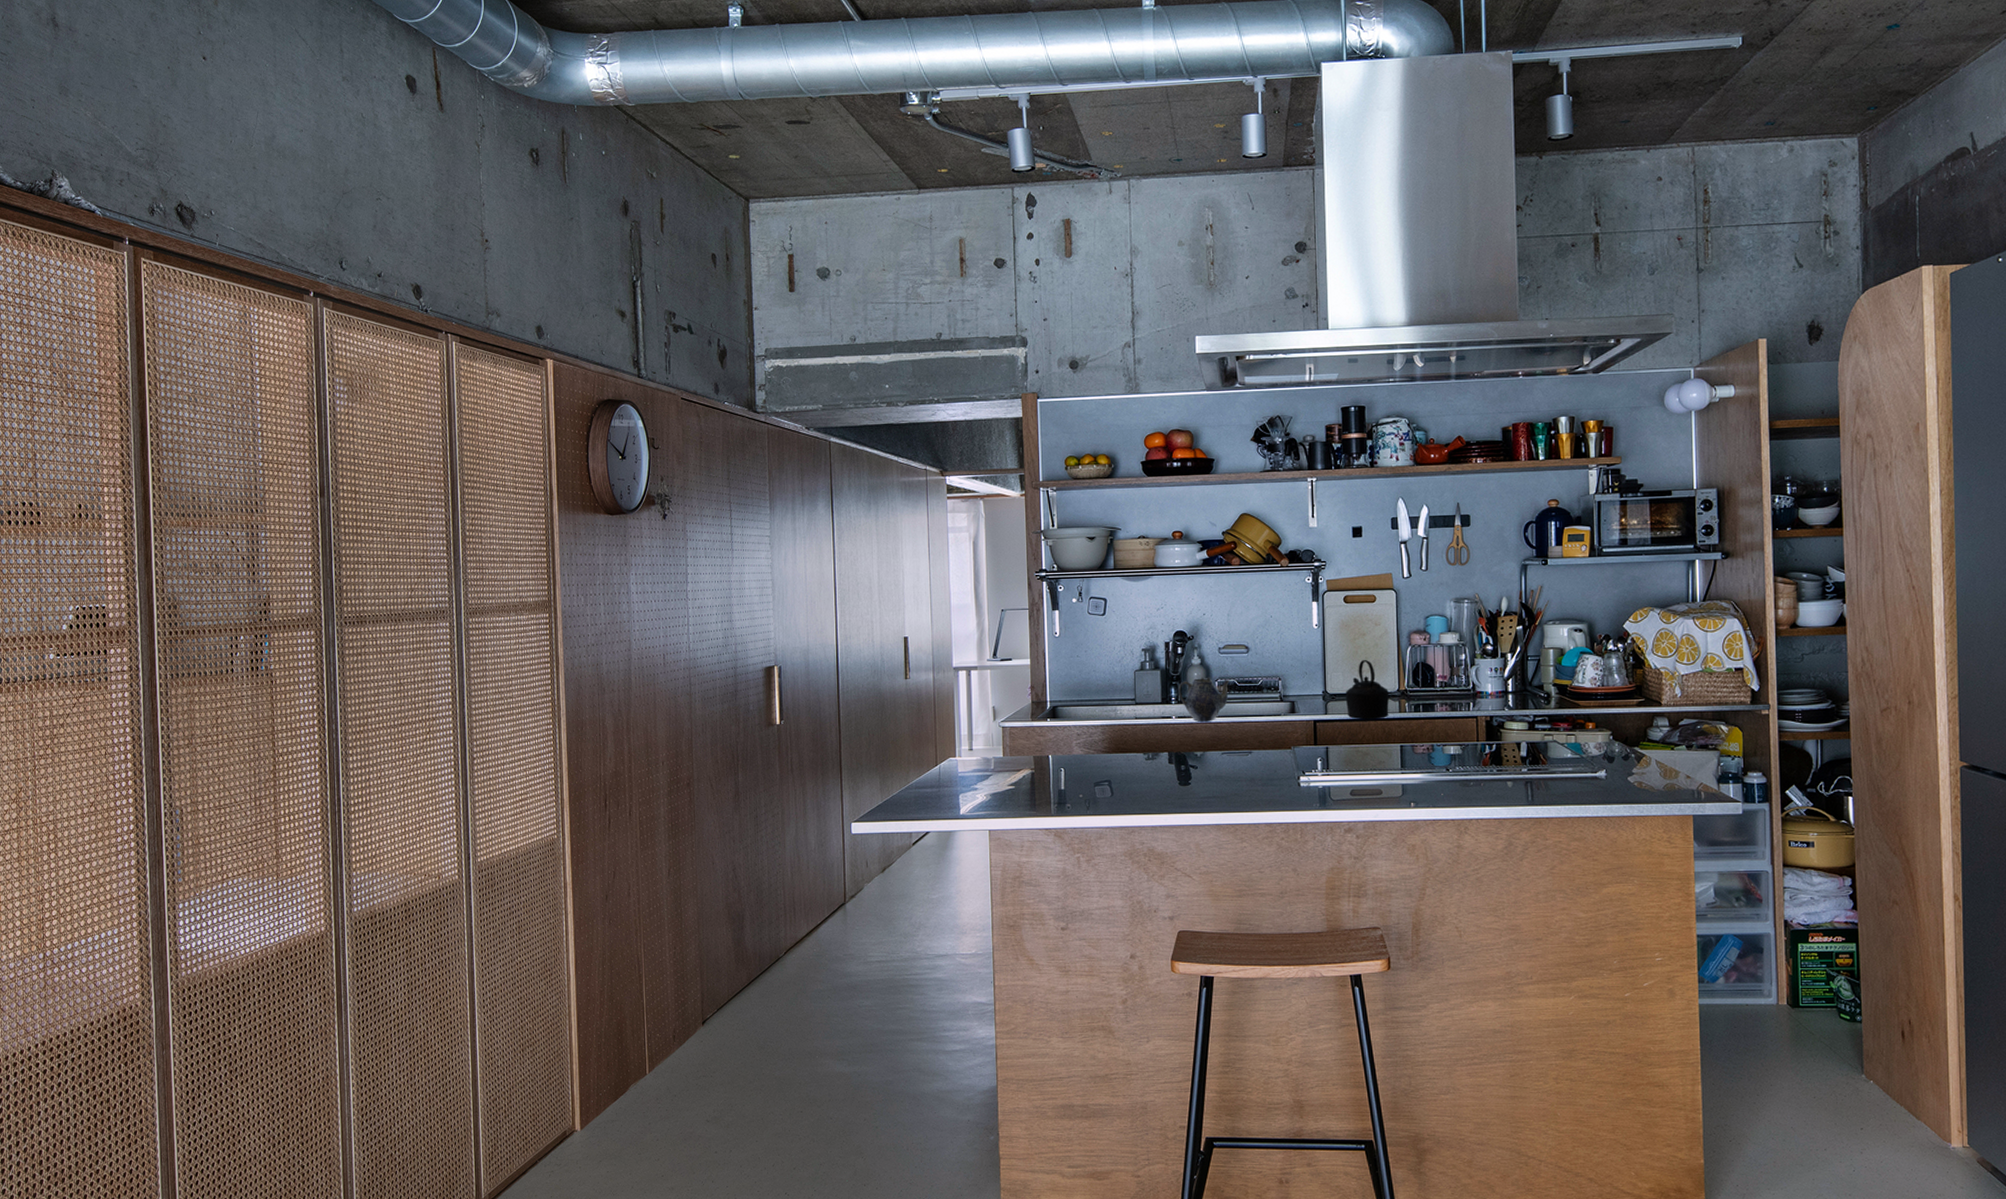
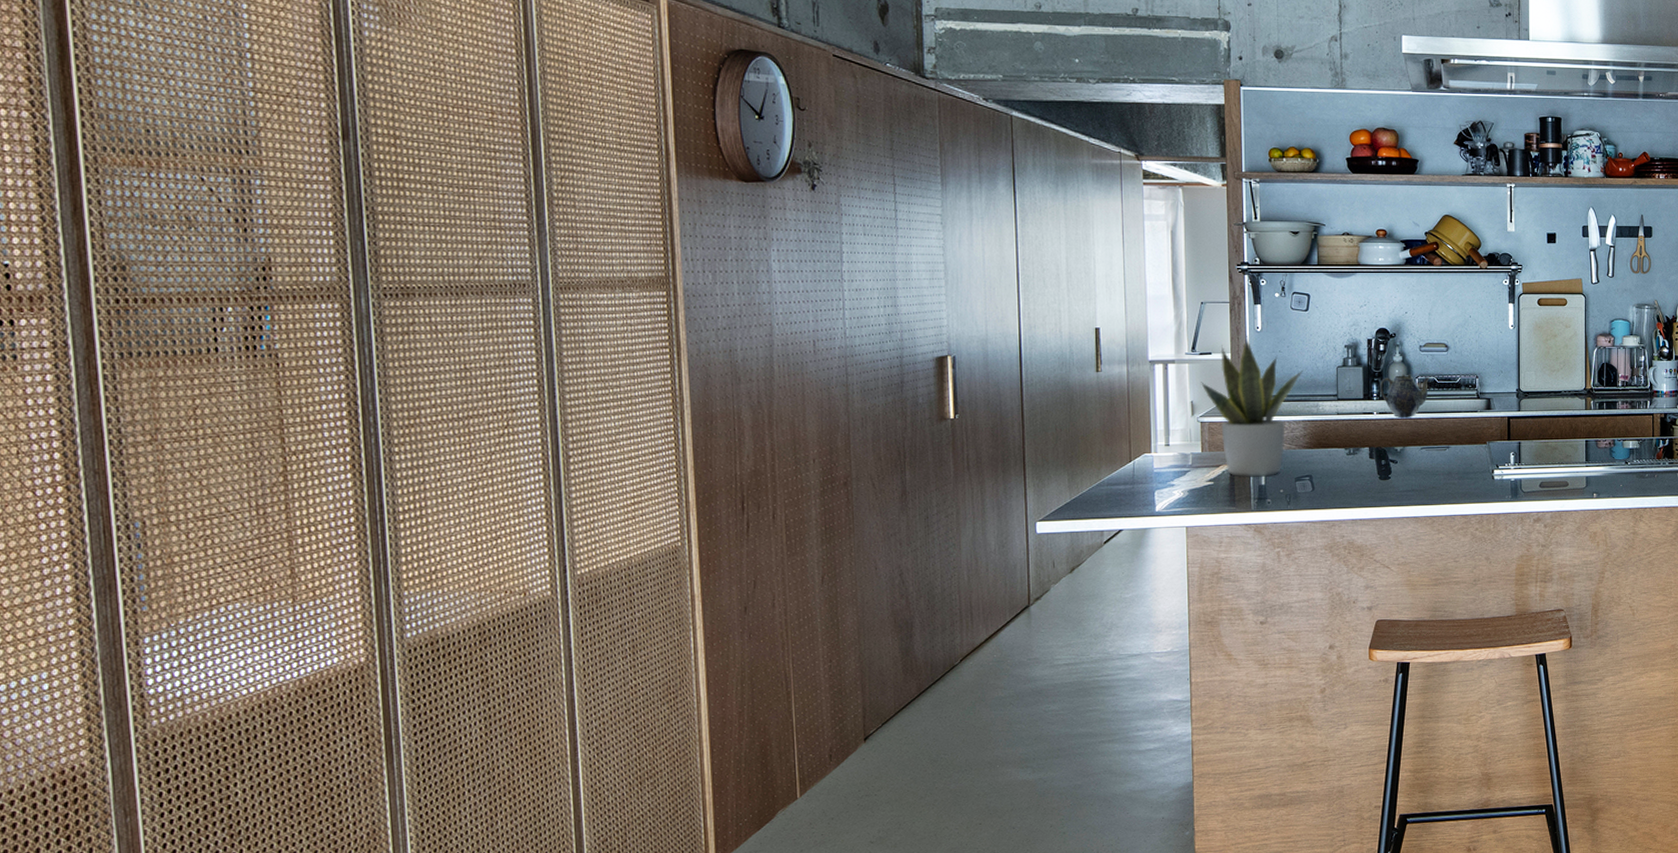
potted plant: none [1002,640,1101,783] -> present [1201,335,1304,479]
kettle: present [1345,659,1390,720] -> none [1537,359,1577,417]

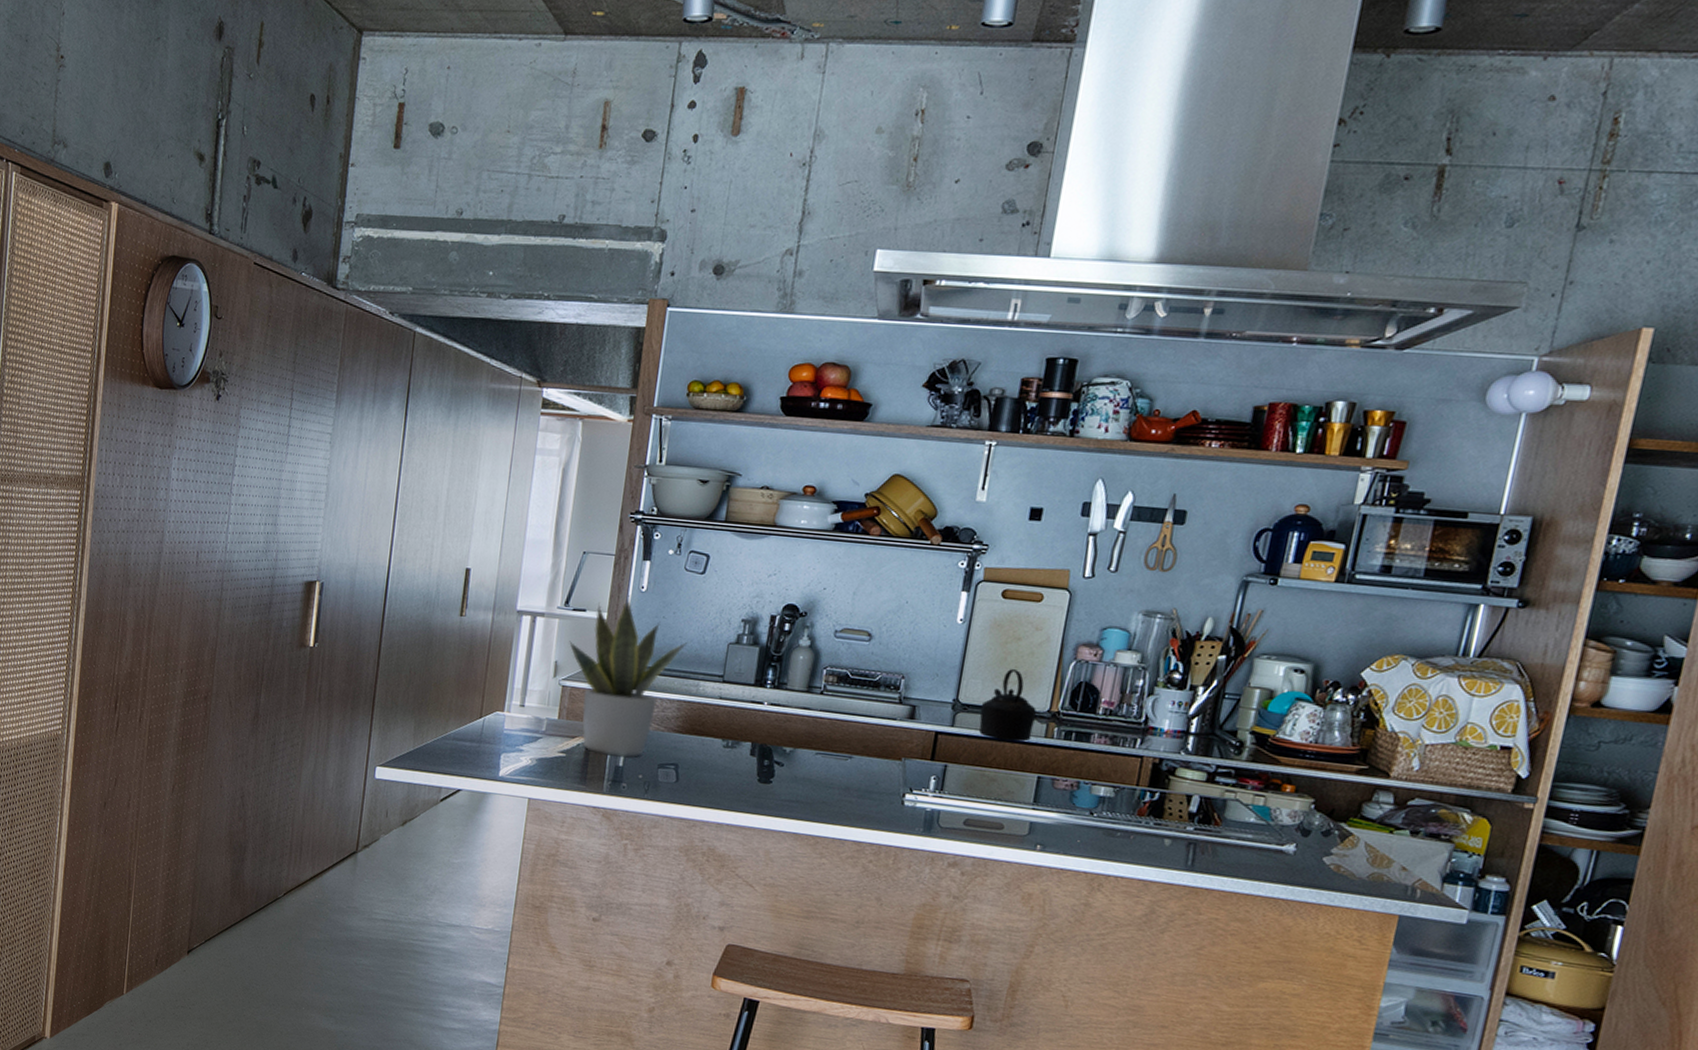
teapot: present [1380,374,1430,418] -> none [776,662,841,715]
kettle: none [1537,359,1577,417] -> present [979,668,1037,742]

